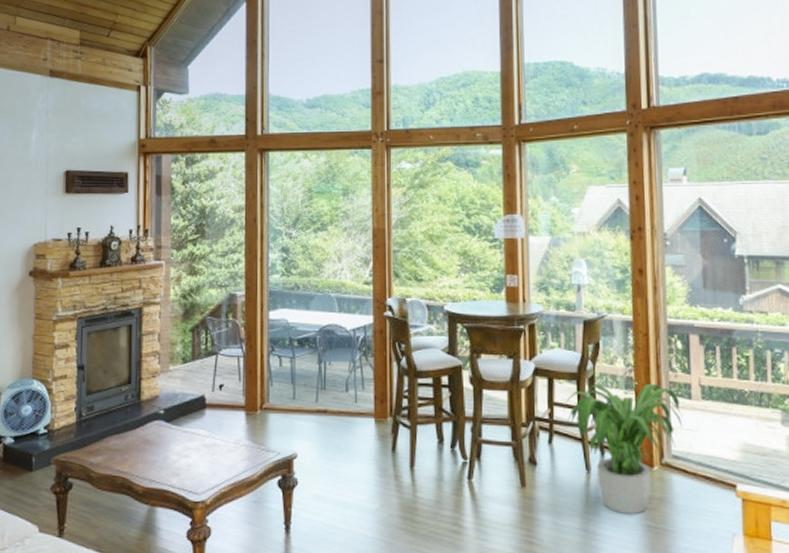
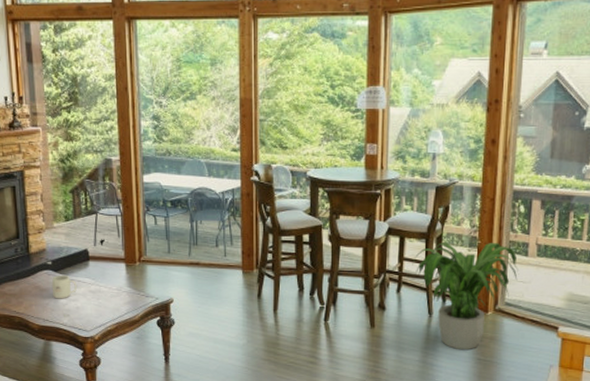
mug: none [161,425,191,455] -> present [51,274,78,299]

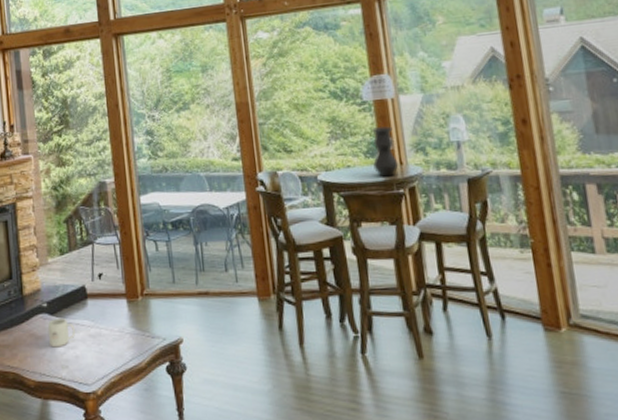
vase: none [358,133,380,178] -> present [370,125,399,177]
potted plant: present [412,242,519,350] -> none [455,240,590,382]

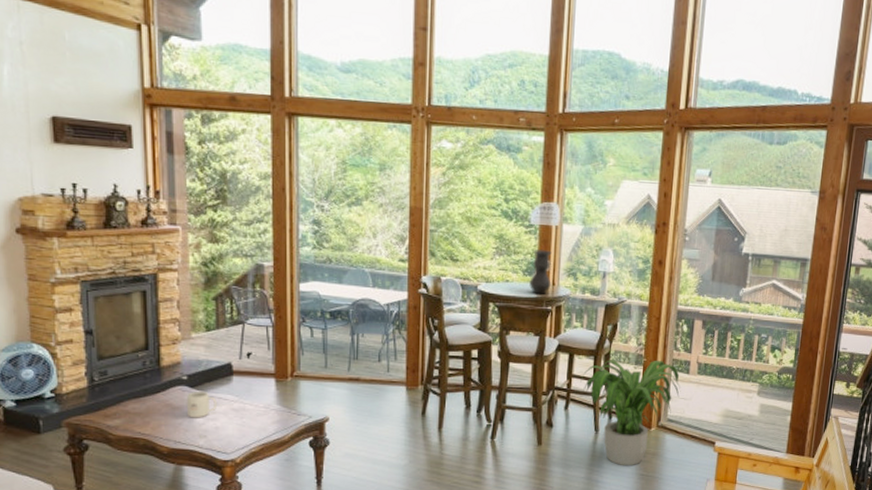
potted plant: none [455,240,590,382] -> present [580,360,681,466]

